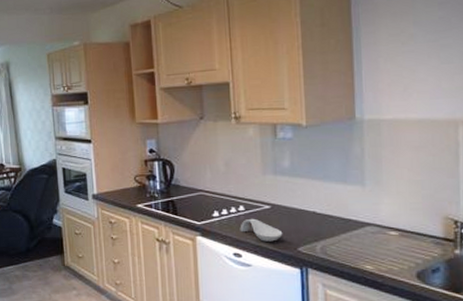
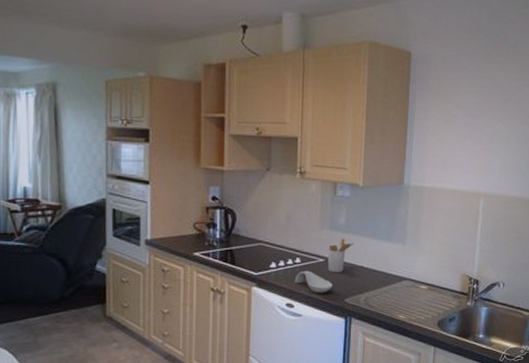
utensil holder: none [272,183,302,219] -> present [327,239,353,272]

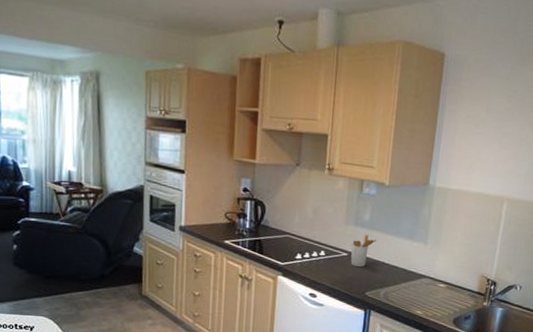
spoon rest: present [294,270,333,293] -> none [318,263,355,286]

